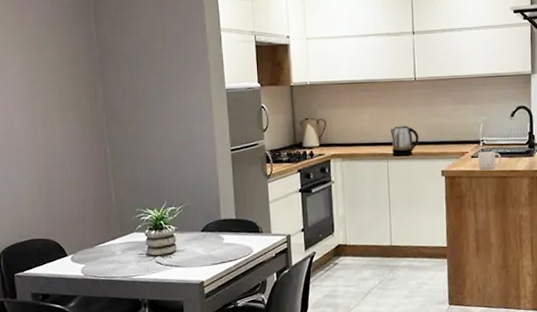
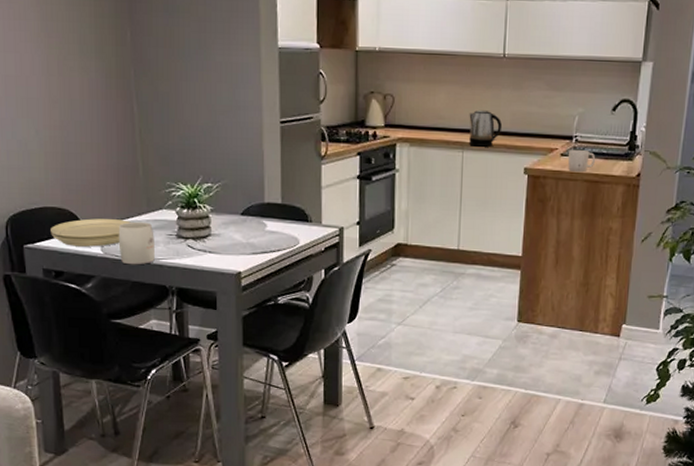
plate: none [38,244,107,271] -> present [50,218,131,247]
mug: none [96,244,128,284] -> present [118,221,155,265]

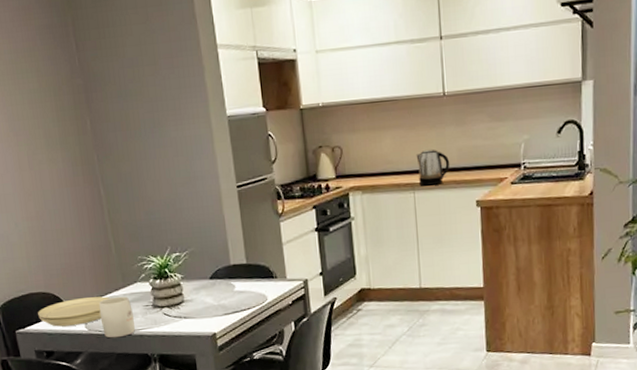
mug: present [567,149,596,173] -> none [517,175,547,199]

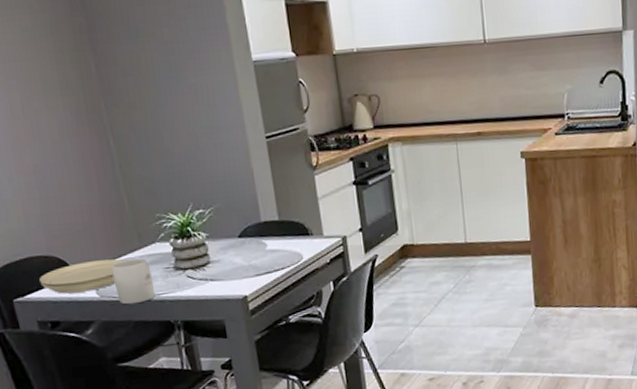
kettle: present [416,149,450,186] -> none [457,98,493,137]

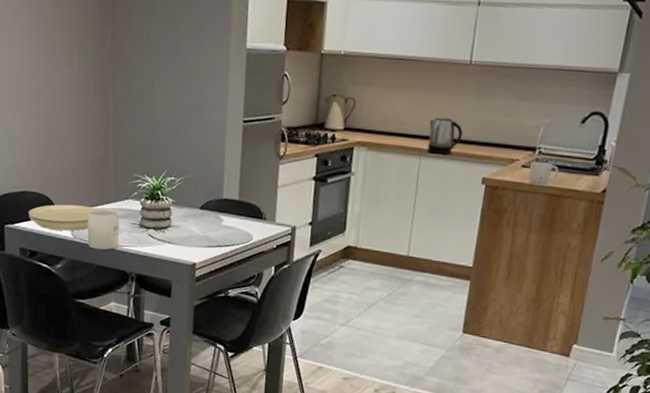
kettle: none [457,98,493,137] -> present [427,116,463,155]
mug: none [561,125,591,150] -> present [528,161,559,186]

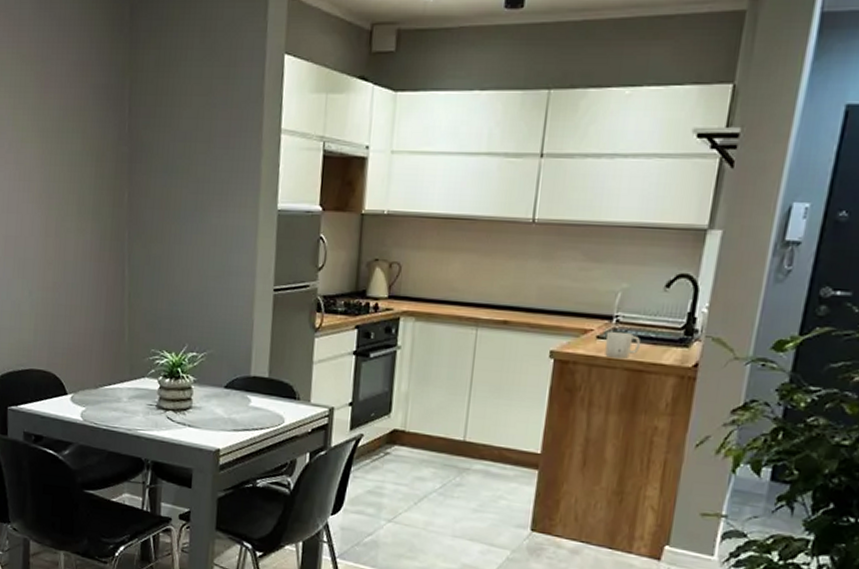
plate: present [28,204,99,231] -> none [34,383,113,413]
mug: present [87,209,120,250] -> none [98,388,135,435]
kettle: present [427,116,463,155] -> none [485,281,527,325]

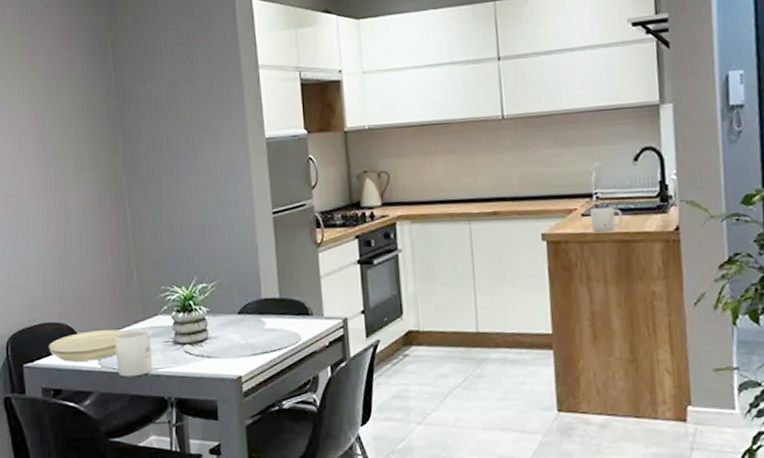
plate: none [34,383,113,413] -> present [49,329,127,362]
mug: none [98,388,135,435] -> present [115,330,152,377]

